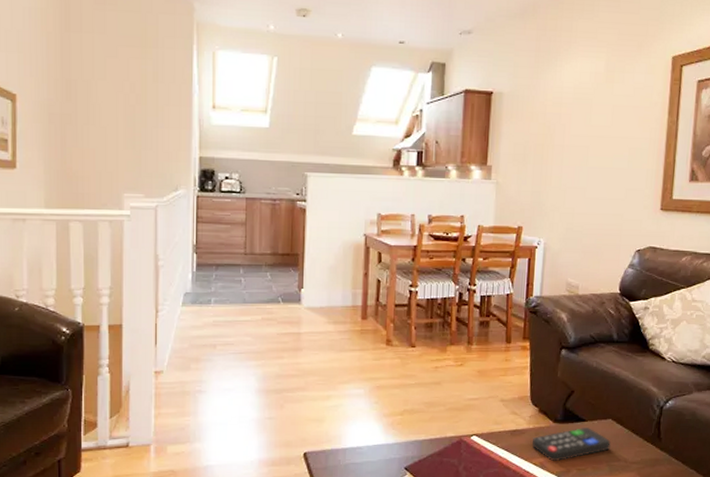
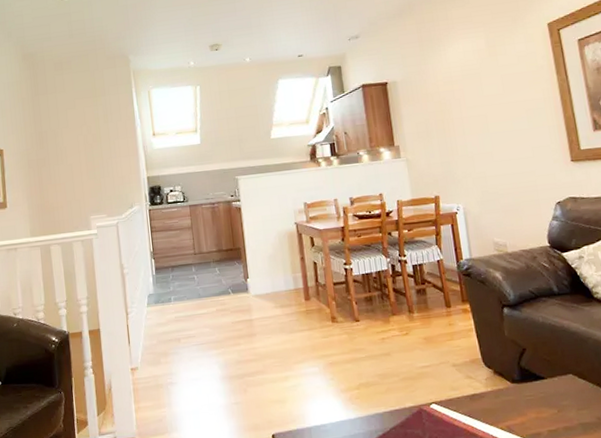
remote control: present [532,428,611,462] -> none [494,385,578,425]

